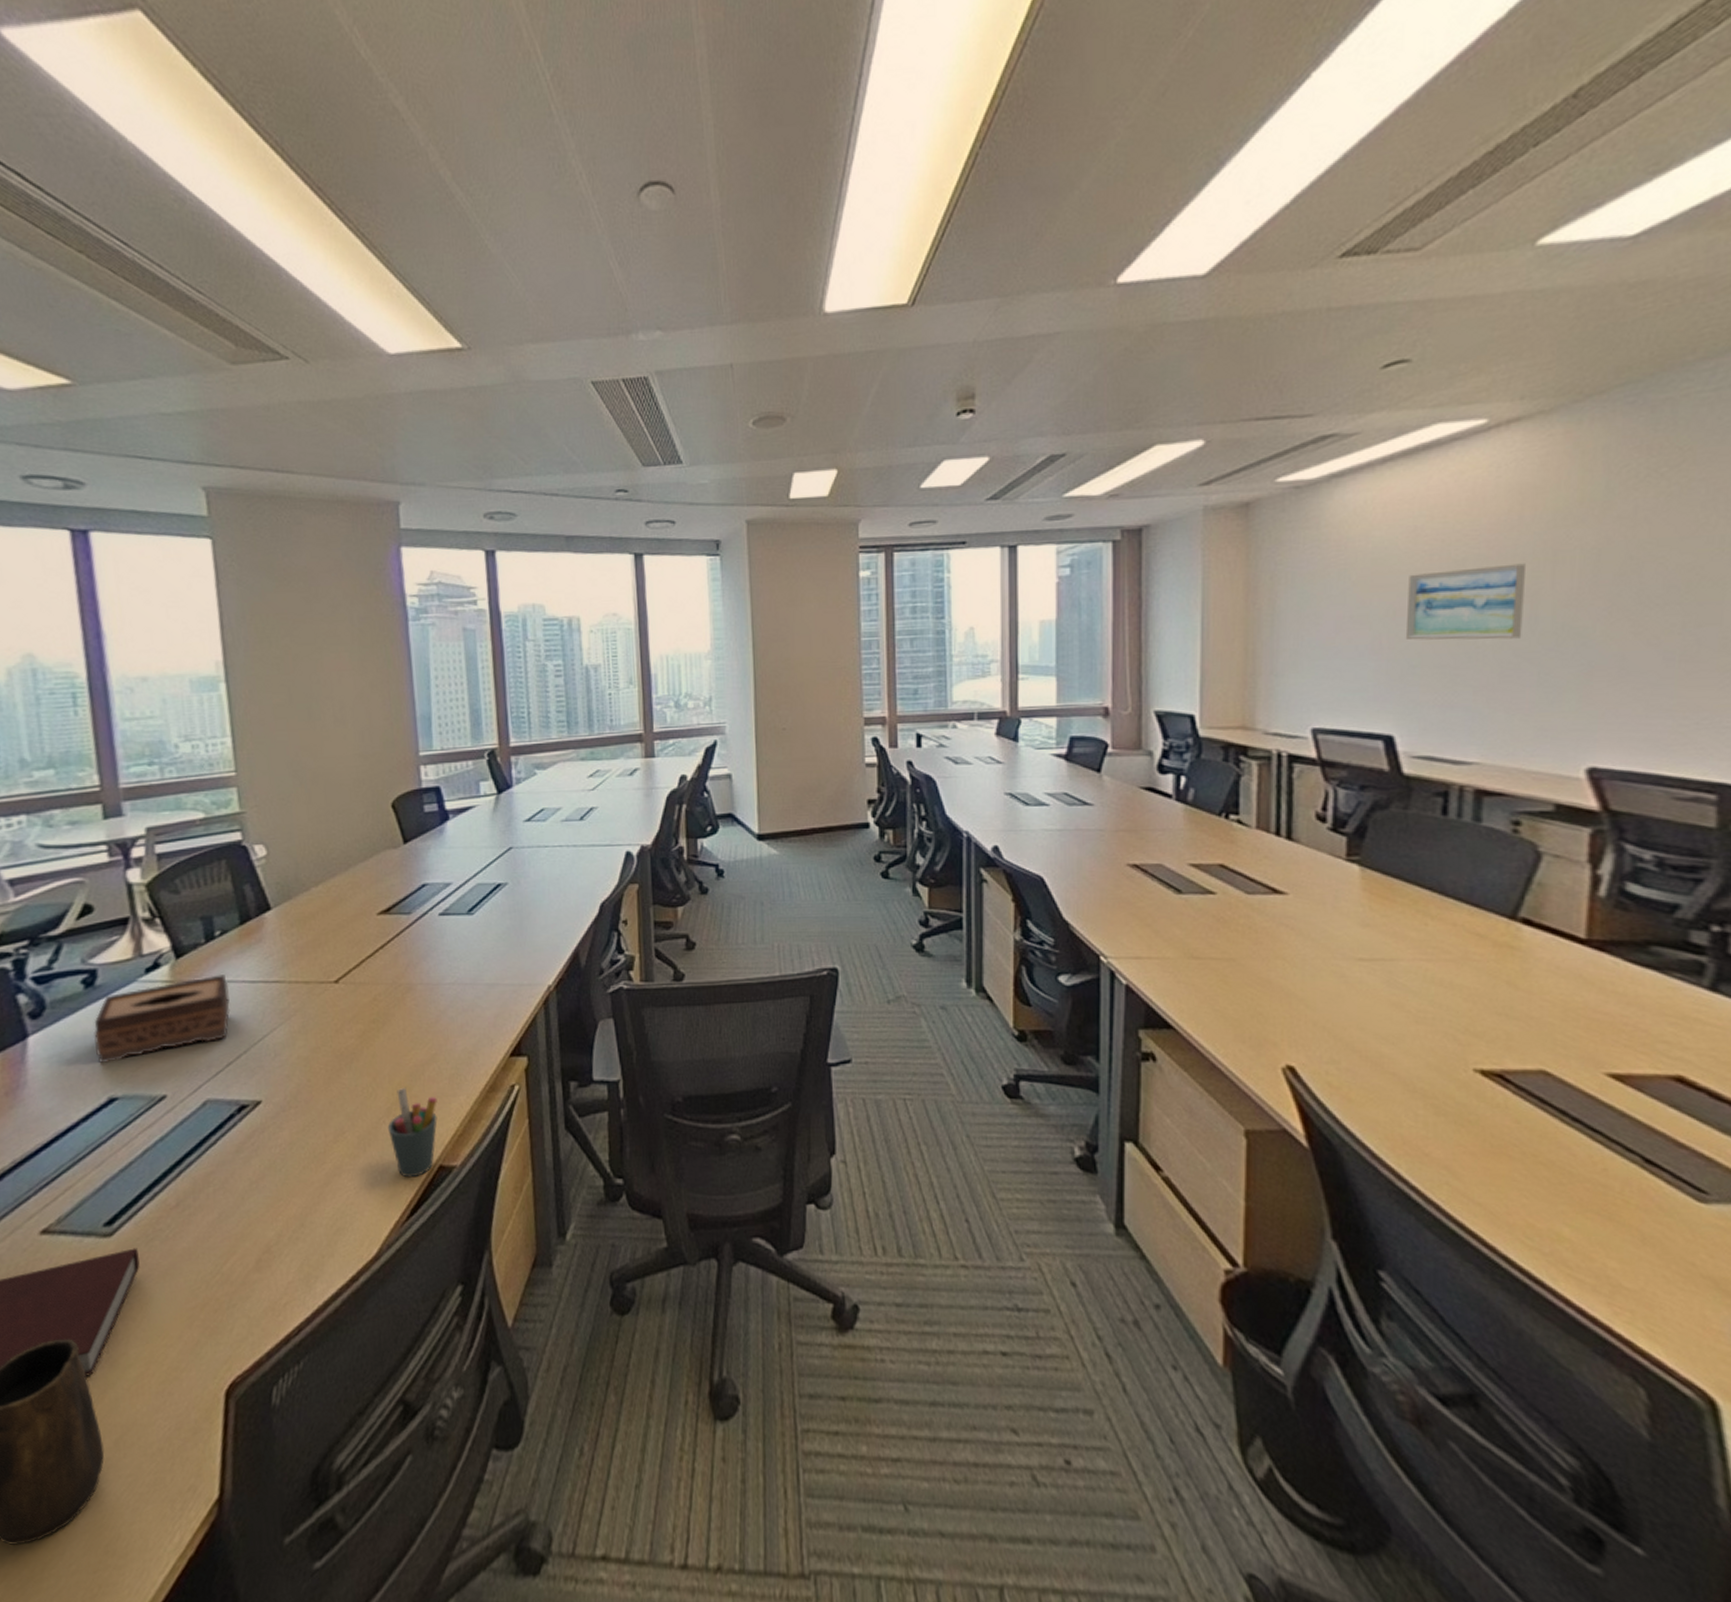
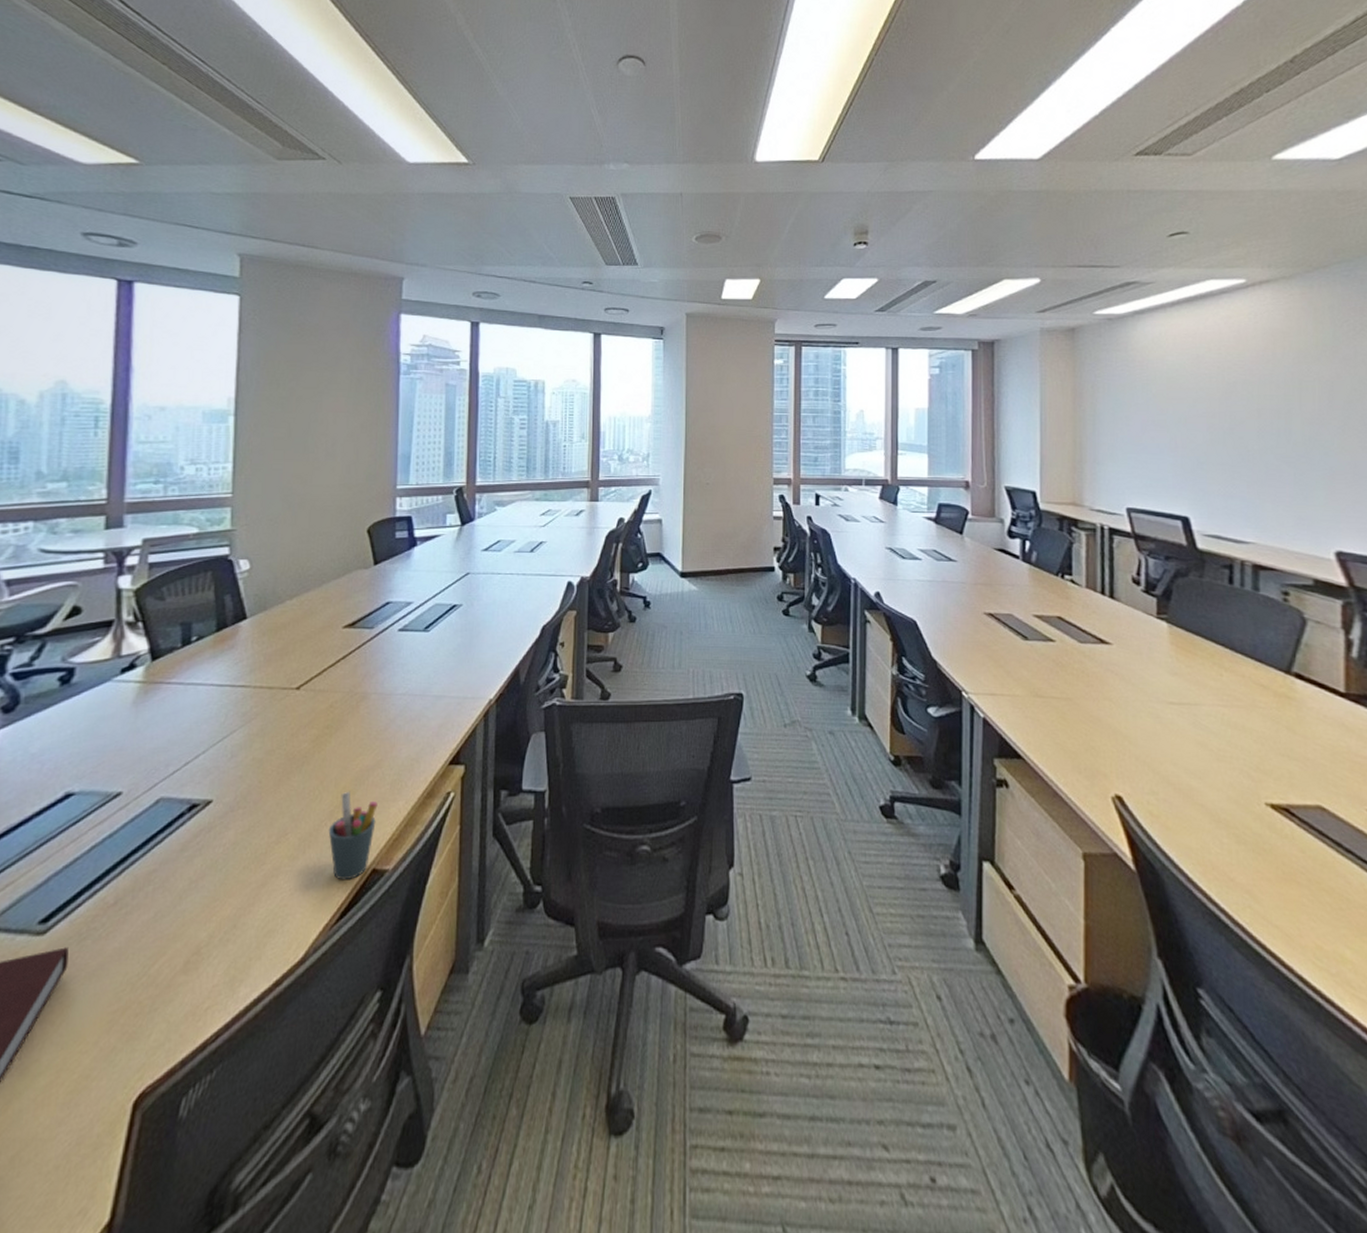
tissue box: present [94,974,231,1064] -> none [61,677,198,759]
wall art: present [1405,563,1525,640] -> none [1194,388,1280,446]

